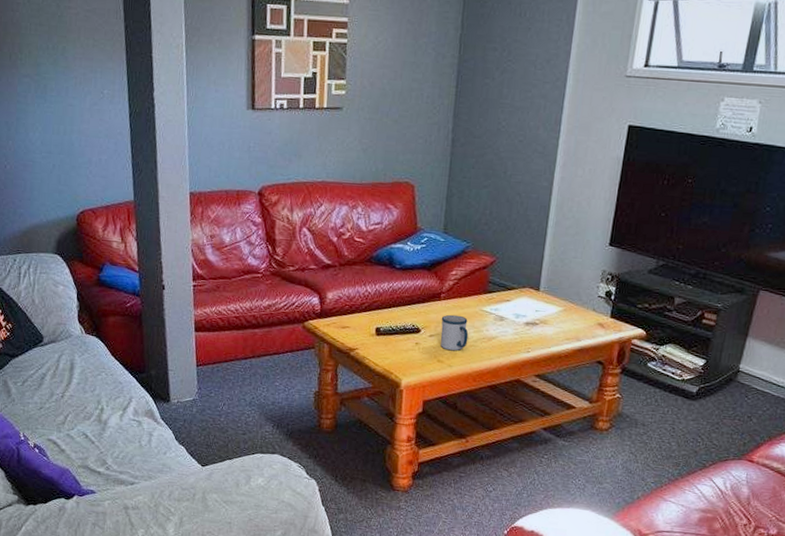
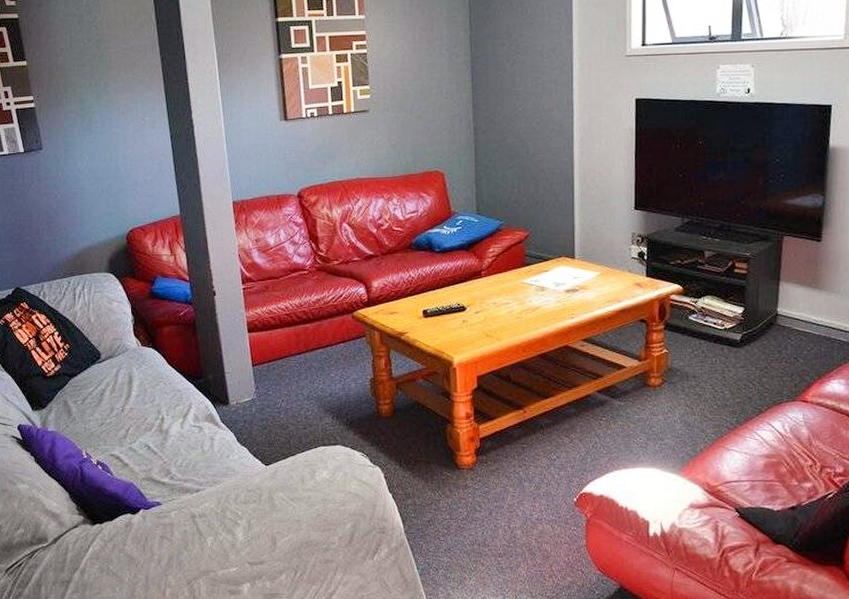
mug: present [440,314,469,351] -> none [484,290,513,325]

